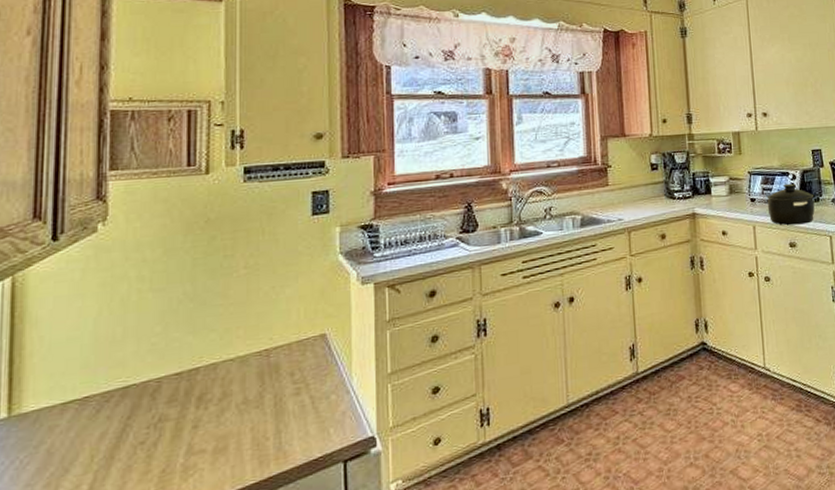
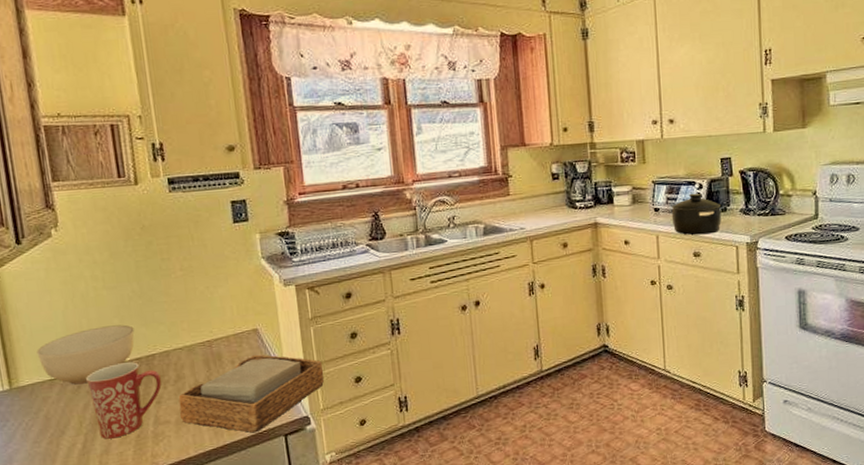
bowl: none [52,333,179,409] -> present [36,325,135,385]
mug: none [109,377,204,477] -> present [86,362,162,439]
napkin holder: none [220,364,398,461] -> present [178,354,325,433]

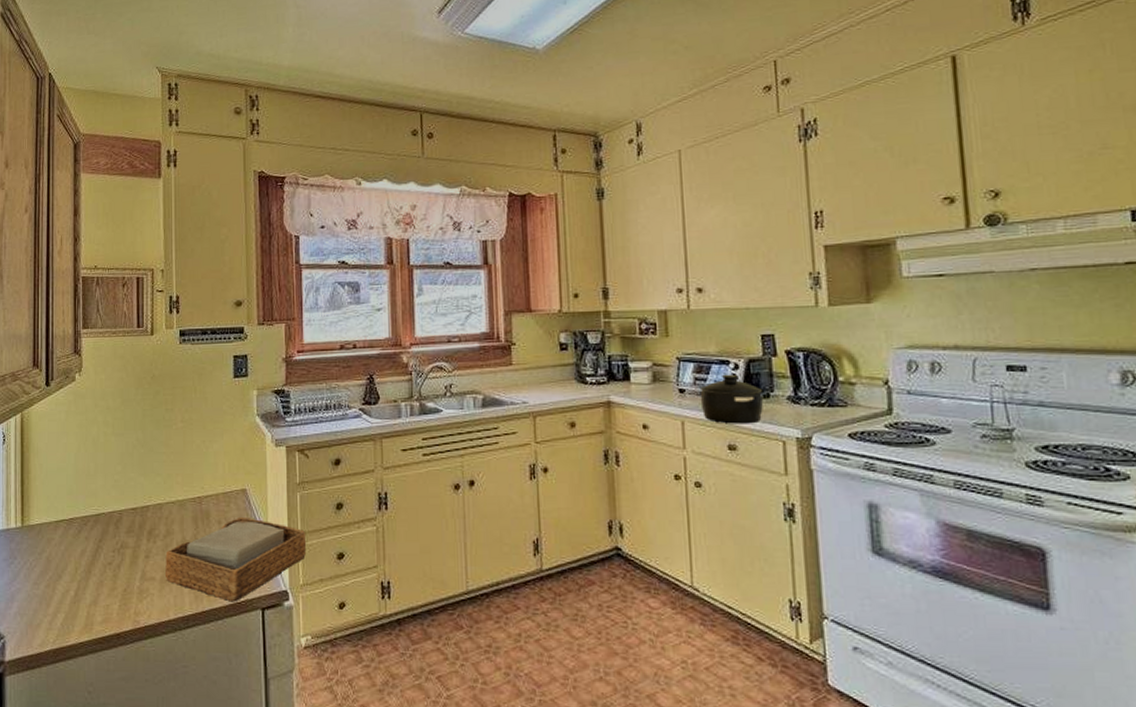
bowl: present [36,325,135,385] -> none [48,472,134,529]
mug: present [86,362,162,439] -> none [87,512,153,589]

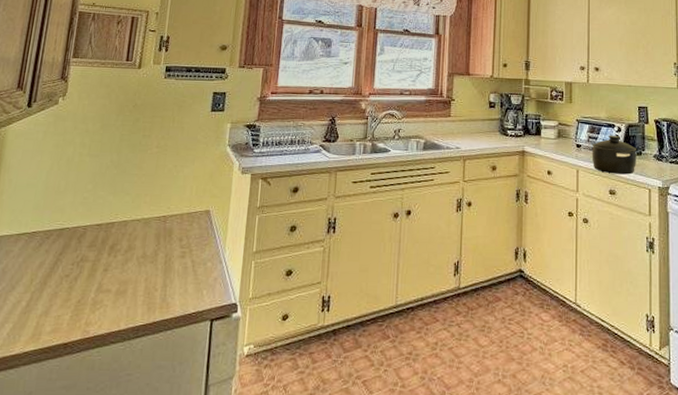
napkin holder: present [165,516,307,602] -> none [121,235,260,314]

